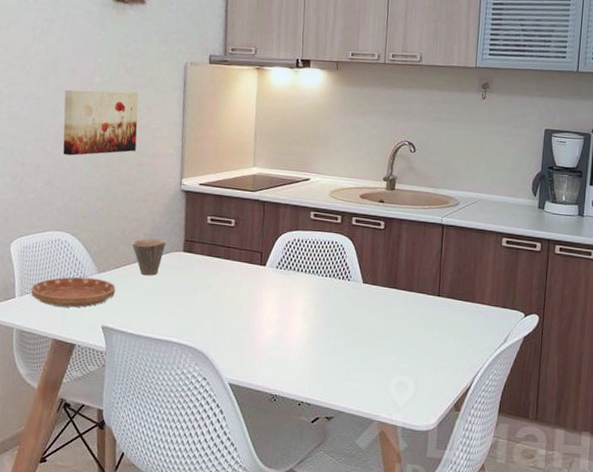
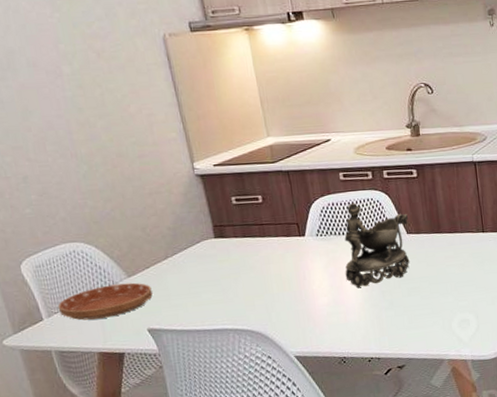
wall art: present [62,89,139,156] -> none [31,76,133,160]
cup: present [132,238,167,276] -> none [156,229,194,270]
decorative bowl: none [294,242,368,328] -> present [344,202,410,288]

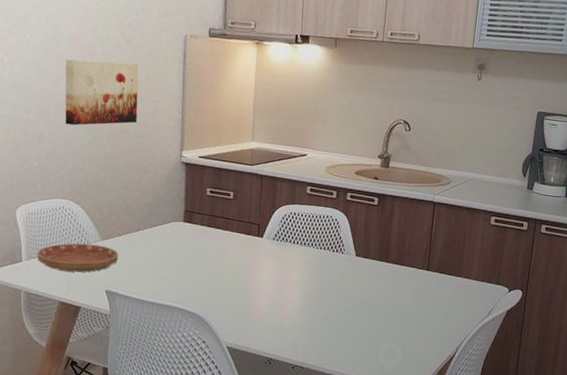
wall art: none [31,76,133,160] -> present [65,59,139,126]
decorative bowl: present [344,202,410,288] -> none [290,216,361,297]

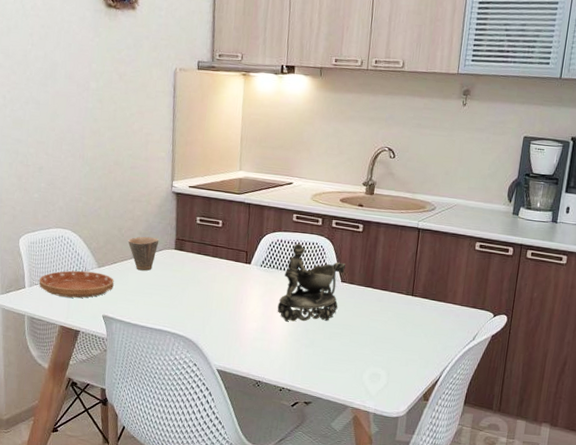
wall art: present [65,59,139,126] -> none [62,95,132,158]
cup: none [133,207,167,244] -> present [128,236,160,271]
decorative bowl: none [290,216,361,297] -> present [277,243,346,322]

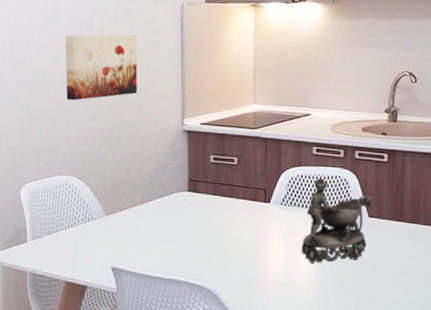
saucer: present [38,270,114,298] -> none [41,219,123,250]
wall art: none [62,95,132,158] -> present [65,34,138,101]
cup: present [128,236,160,271] -> none [137,179,171,217]

